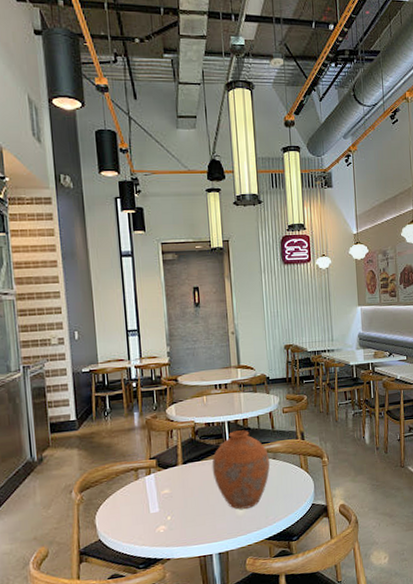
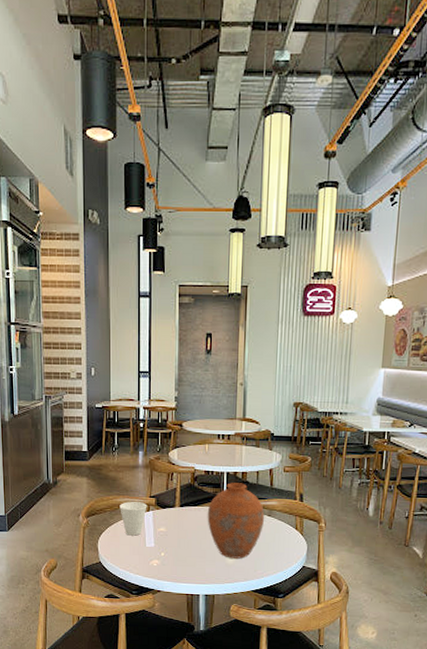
cup: none [117,466,148,505] -> present [120,502,147,536]

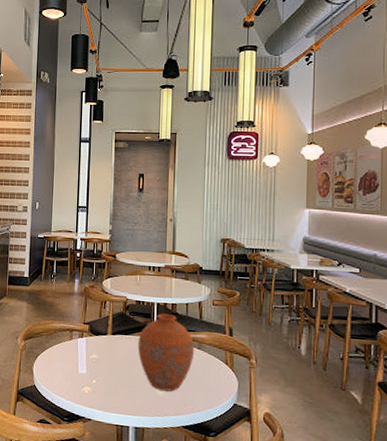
cup: present [120,502,147,536] -> none [55,327,81,361]

